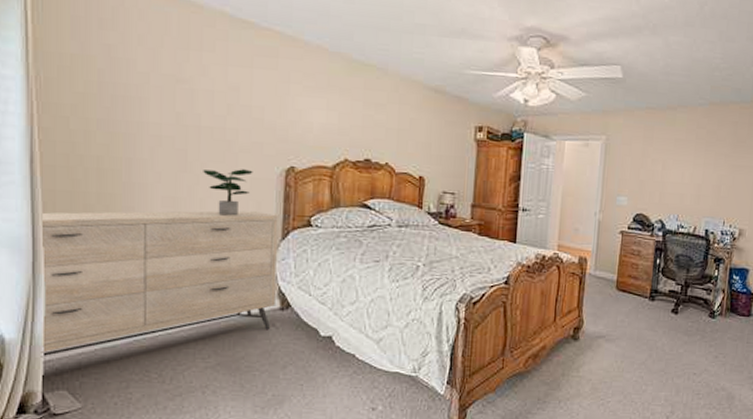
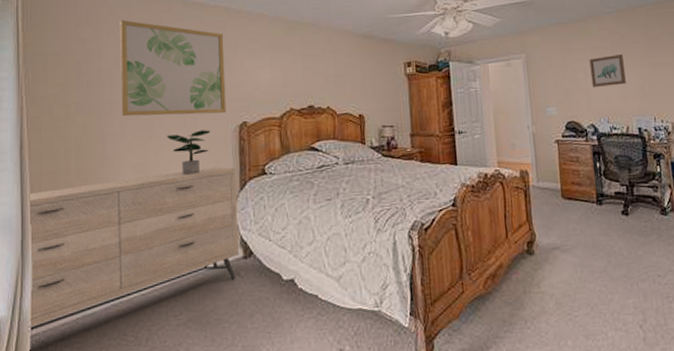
wall art: none [151,27,275,155] -> present [120,19,226,117]
wall art: none [668,150,706,184] -> present [589,54,626,87]

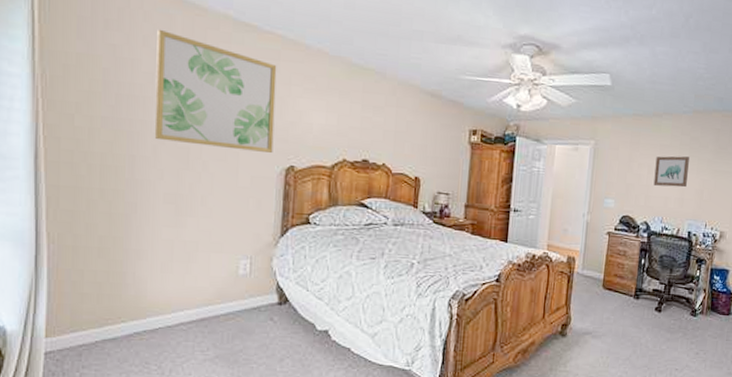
dresser: present [28,167,238,332] -> none [42,207,277,349]
potted plant: present [167,130,211,175] -> none [205,167,254,213]

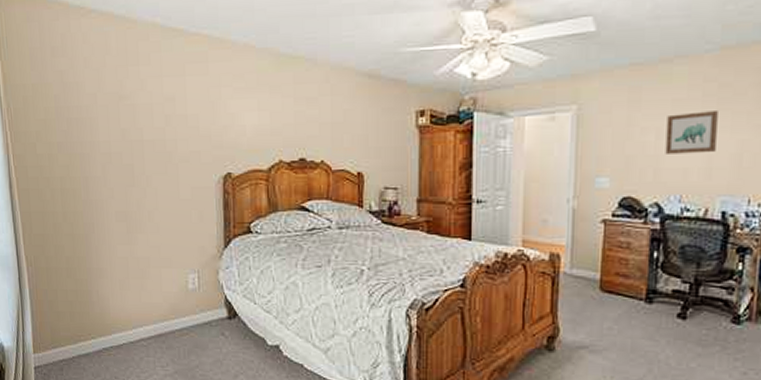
wall art: present [154,29,277,154] -> none [95,48,210,162]

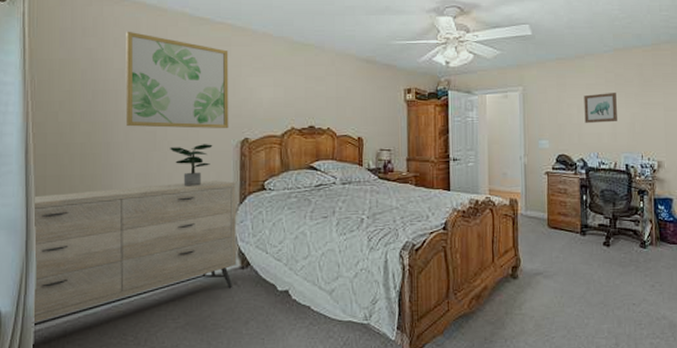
dresser: none [22,221,223,364] -> present [32,180,236,328]
wall art: none [95,48,210,162] -> present [125,31,229,129]
potted plant: none [149,179,193,227] -> present [170,144,213,186]

